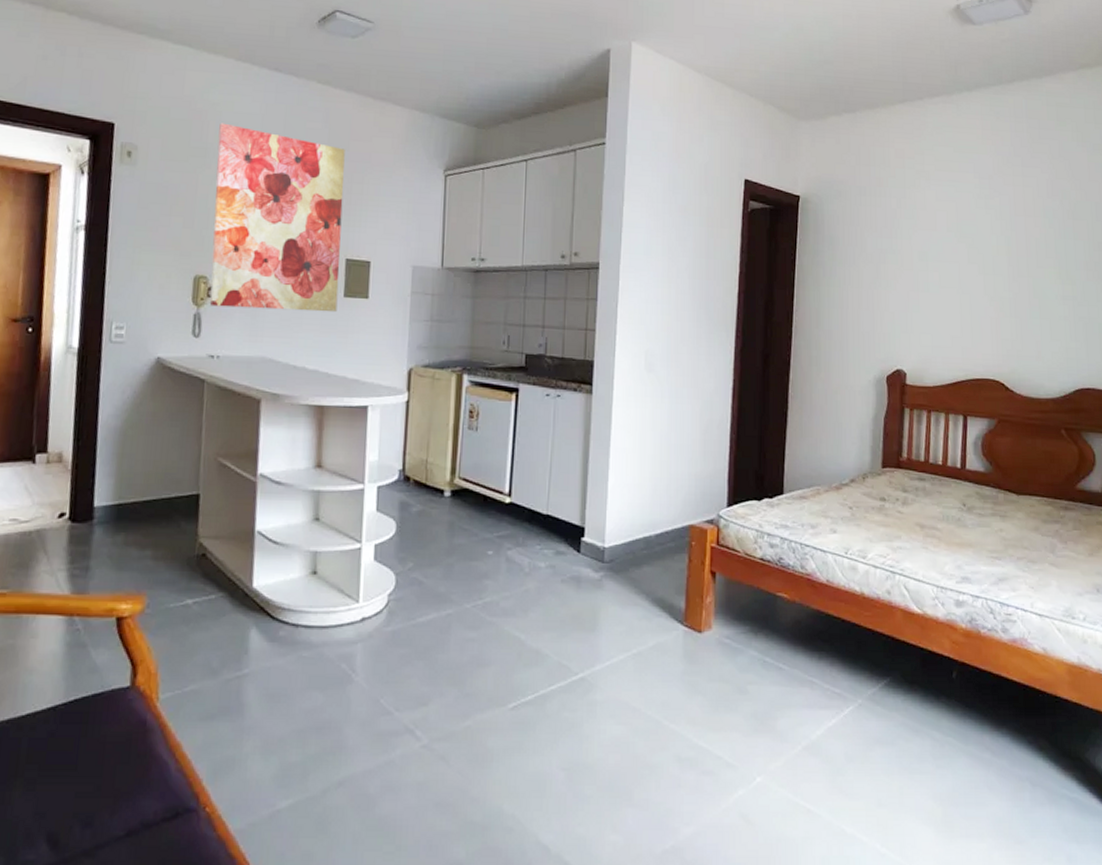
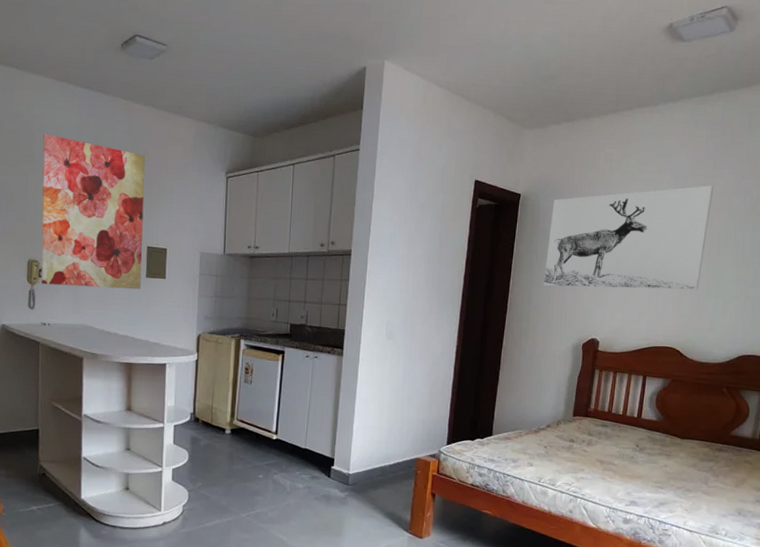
wall art: none [834,185,1025,309] -> present [544,185,714,290]

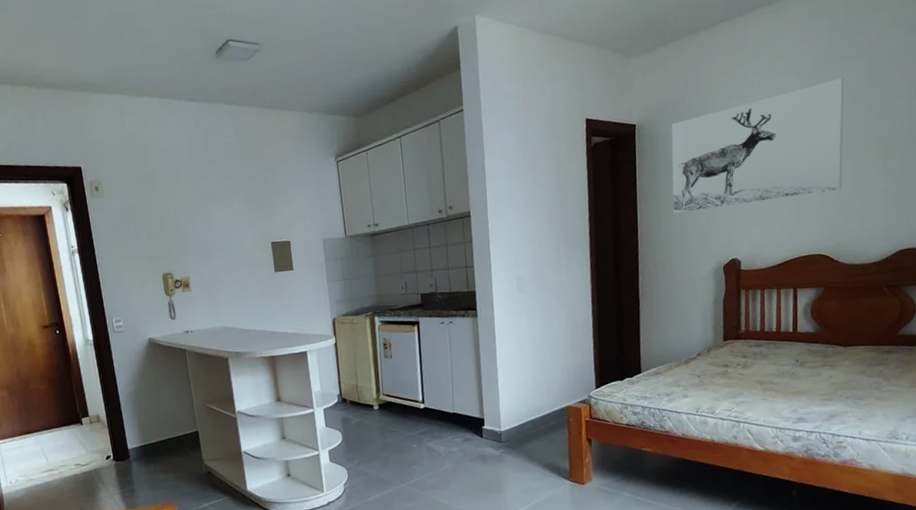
wall art: present [40,133,145,290] -> none [157,151,271,295]

